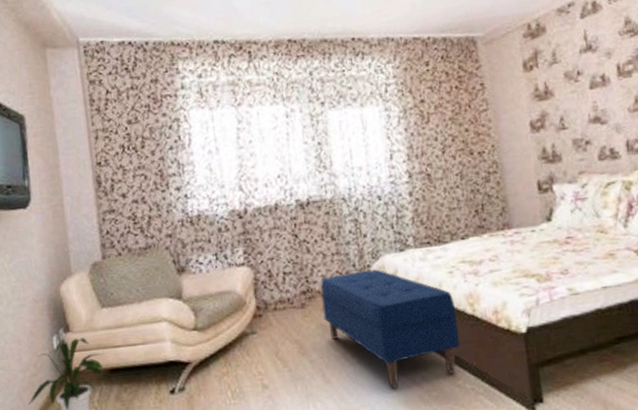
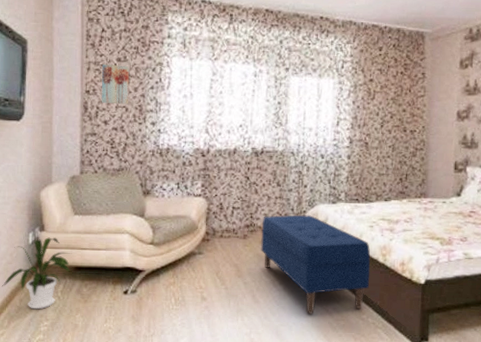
wall art: none [112,127,147,174] -> present [101,63,130,105]

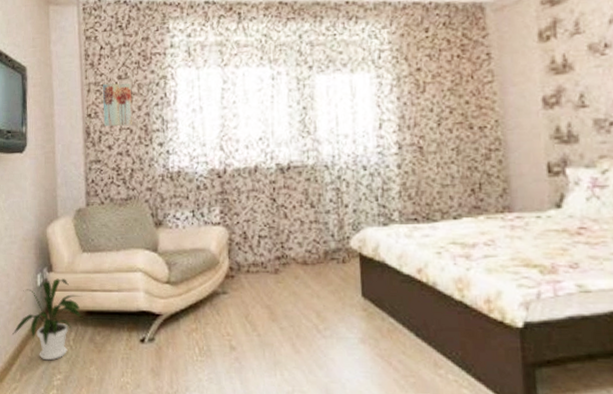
bench: present [261,214,371,315] -> none [296,241,444,369]

